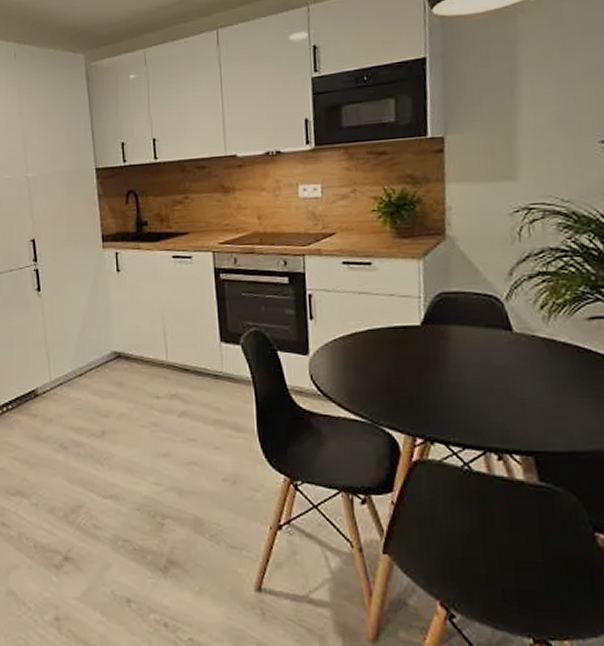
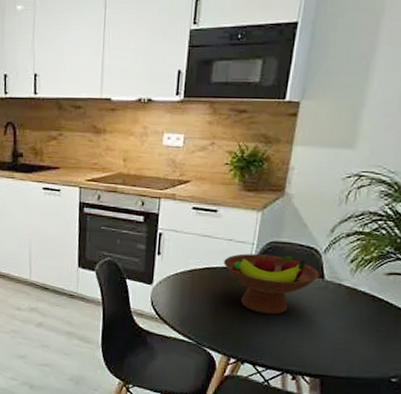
fruit bowl: none [388,307,506,379] -> present [223,253,320,315]

